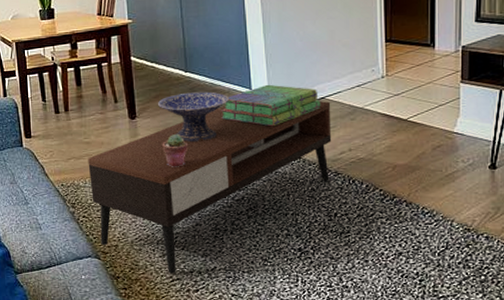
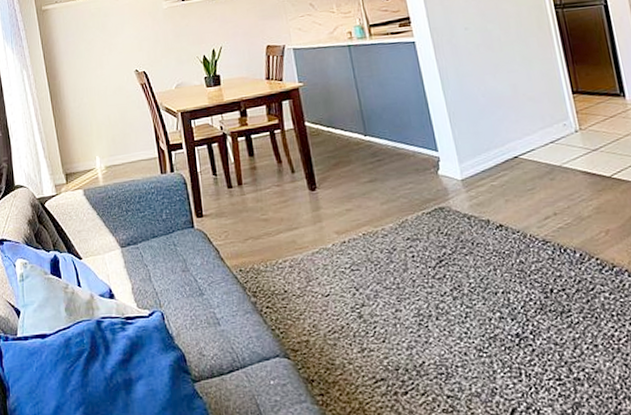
coffee table: present [88,101,332,274] -> none [267,160,538,373]
decorative bowl: present [158,91,230,143] -> none [339,156,416,214]
potted succulent: present [162,134,188,167] -> none [348,205,377,244]
stack of books: present [221,84,321,127] -> none [408,145,516,192]

